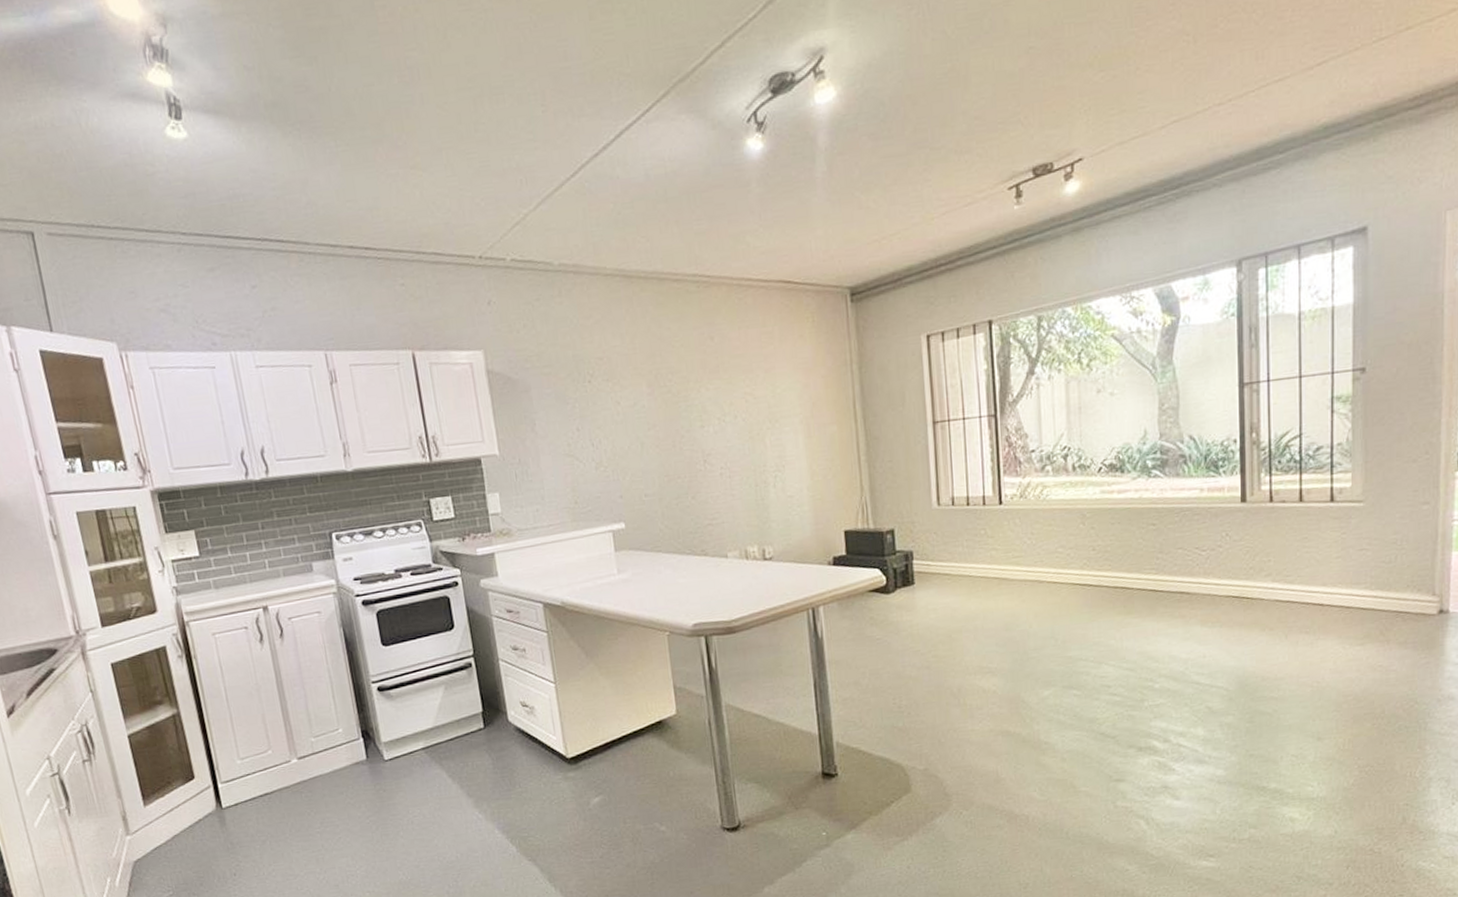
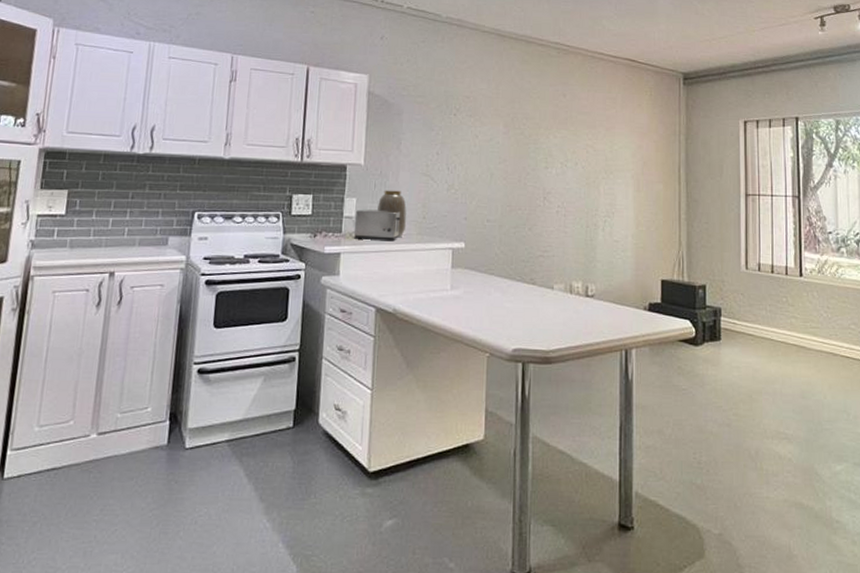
toaster: none [501,499,553,536] -> present [353,209,401,241]
vase: none [523,477,558,527] -> present [376,190,407,237]

